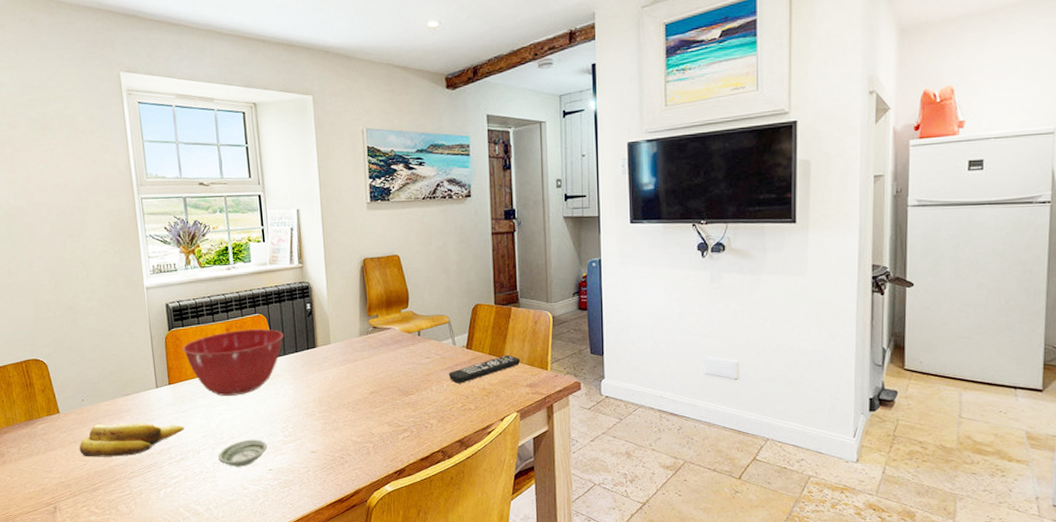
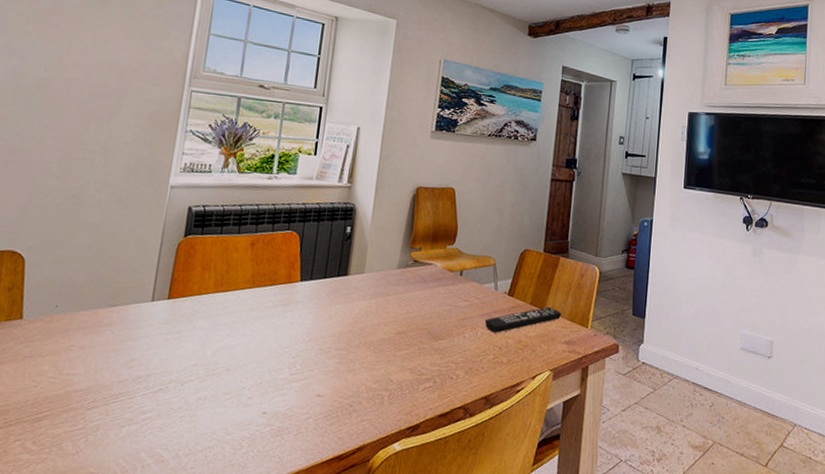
banana: present [79,422,185,457] -> none [33,337,174,380]
mixing bowl: present [182,328,284,396] -> none [195,246,314,320]
saucer: present [218,439,267,467] -> none [205,373,267,406]

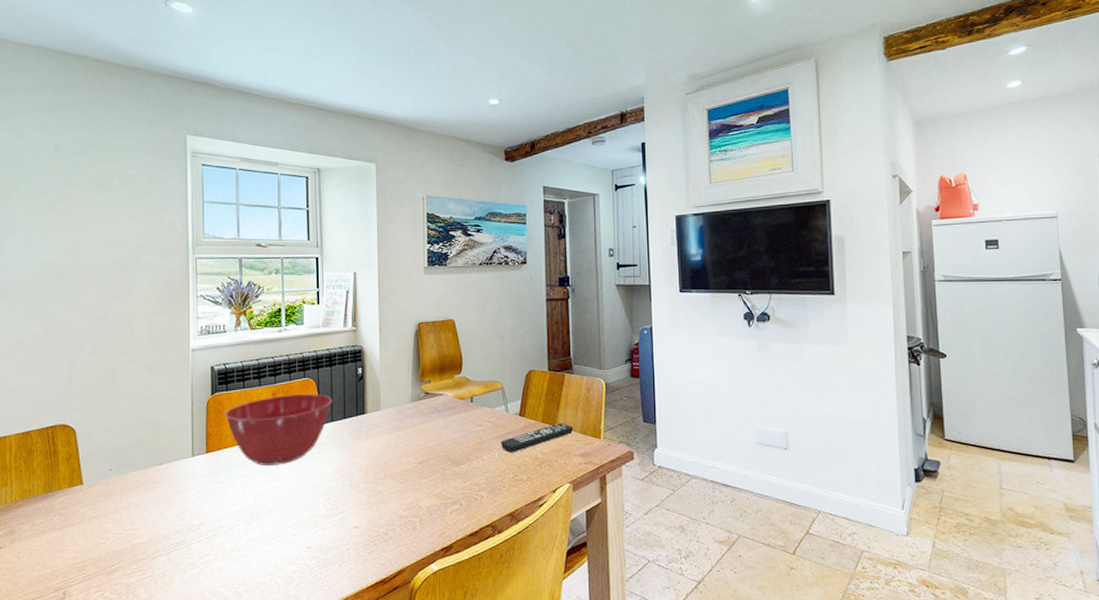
mixing bowl: none [195,246,314,320] -> present [224,393,332,465]

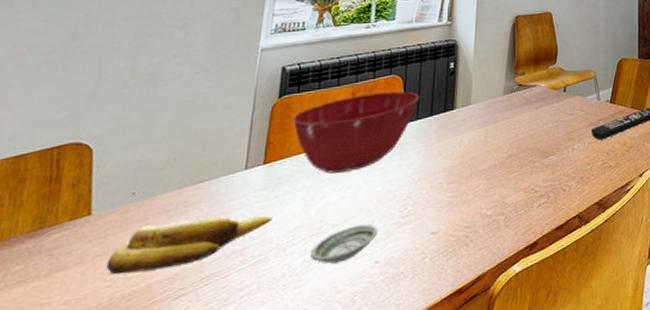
banana: none [100,494,219,534] -> present [106,215,273,275]
saucer: none [253,513,306,544] -> present [311,224,377,264]

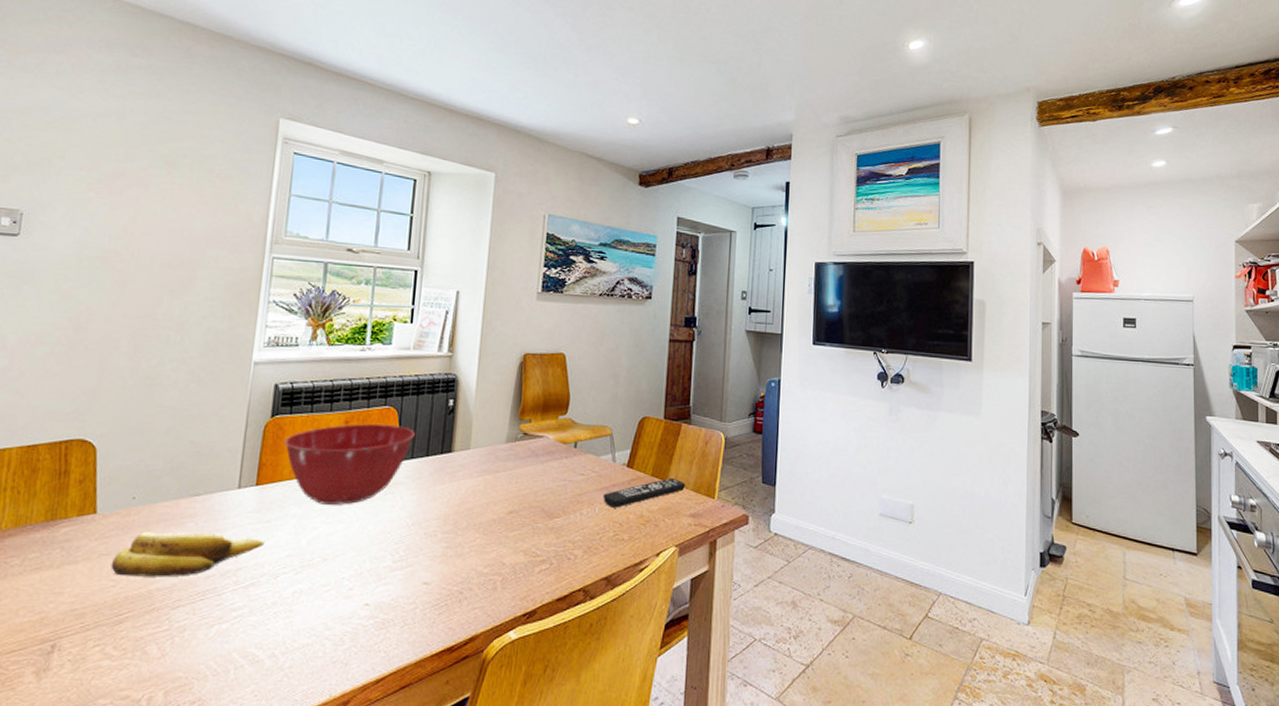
saucer: present [311,224,377,264] -> none [301,562,368,599]

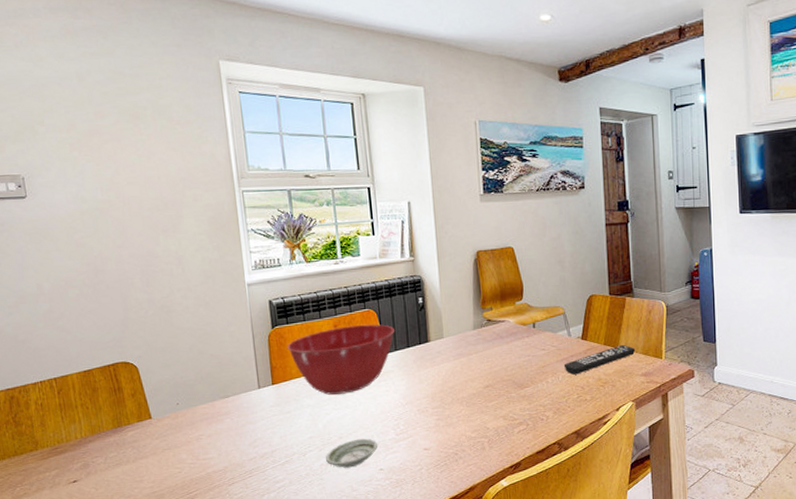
banana: present [110,532,265,578] -> none [173,425,290,464]
saucer: none [301,562,368,599] -> present [326,438,377,468]

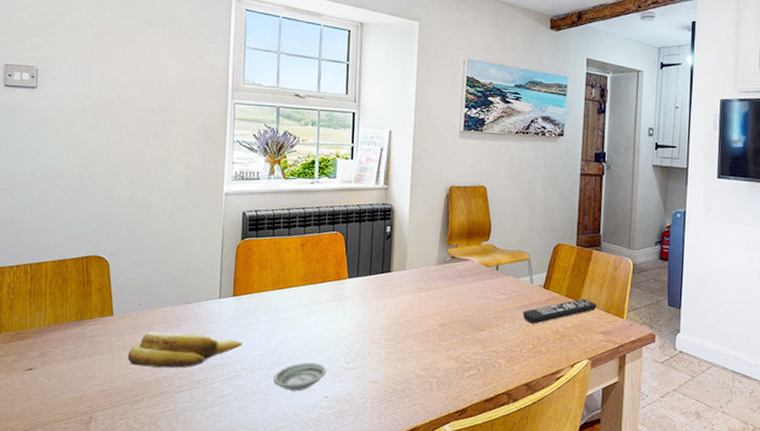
banana: none [173,425,290,464] -> present [127,331,243,368]
mixing bowl: present [287,324,395,395] -> none [253,246,359,315]

